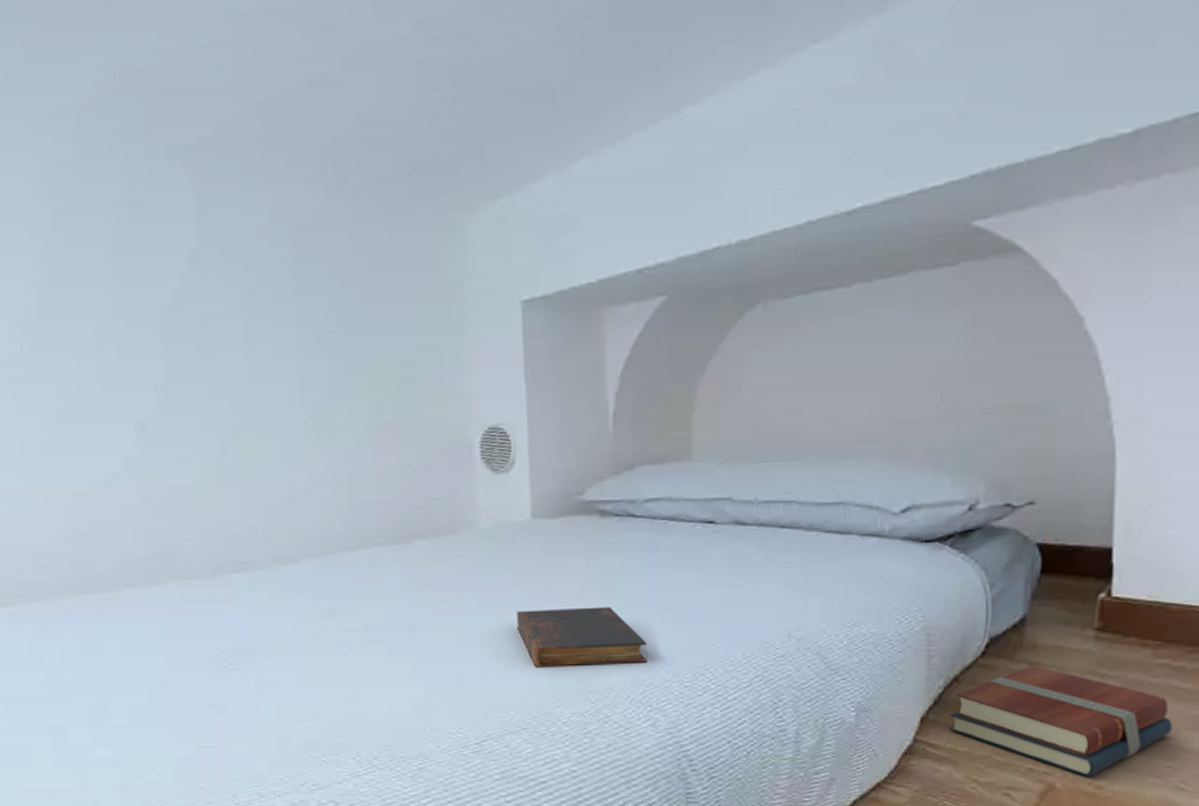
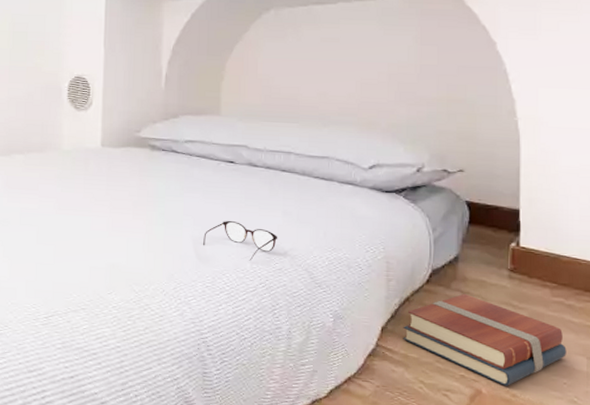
book: present [517,606,647,668] -> none [84,215,180,266]
spectacles: none [677,599,779,649] -> present [203,220,278,261]

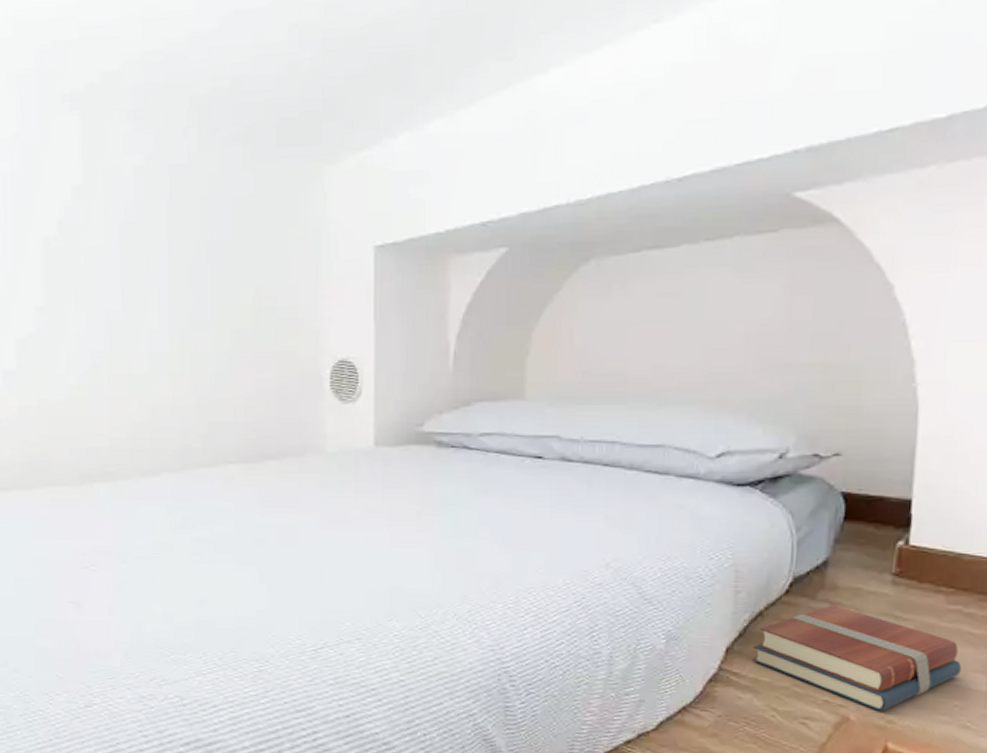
spectacles: present [203,220,278,261] -> none [504,528,598,576]

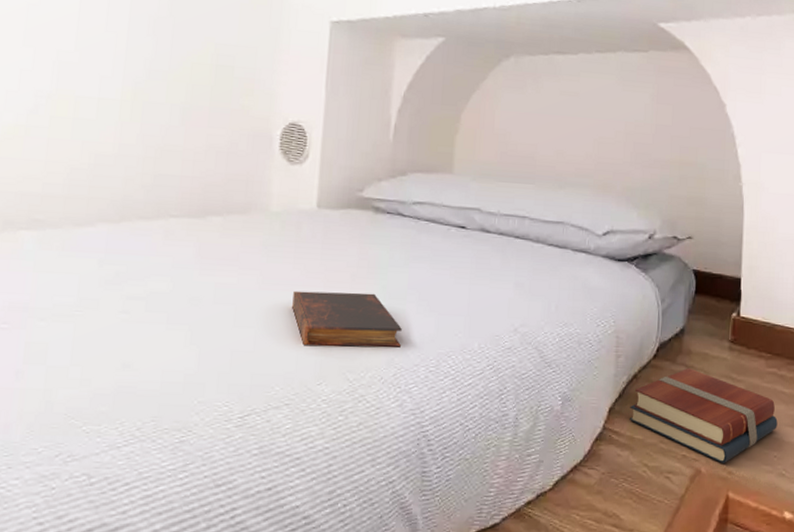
book: none [356,530,475,585] -> present [292,290,402,349]

